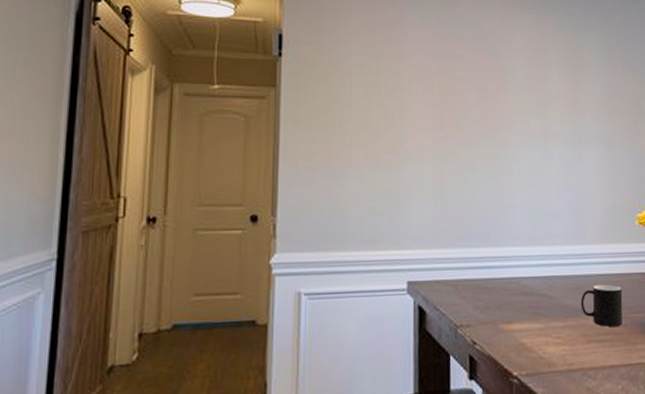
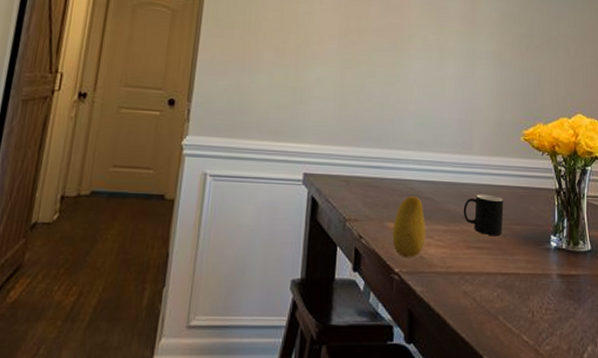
fruit: none [507,294,543,360] -> present [392,196,426,258]

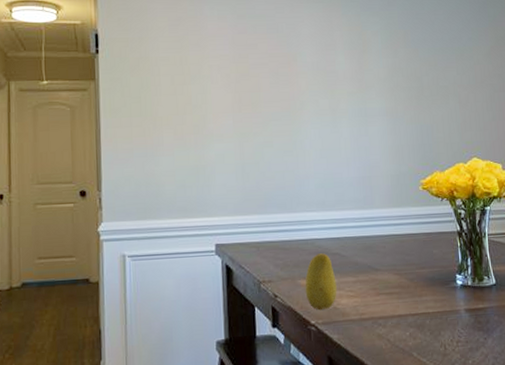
cup: present [463,194,504,235] -> none [370,243,409,281]

